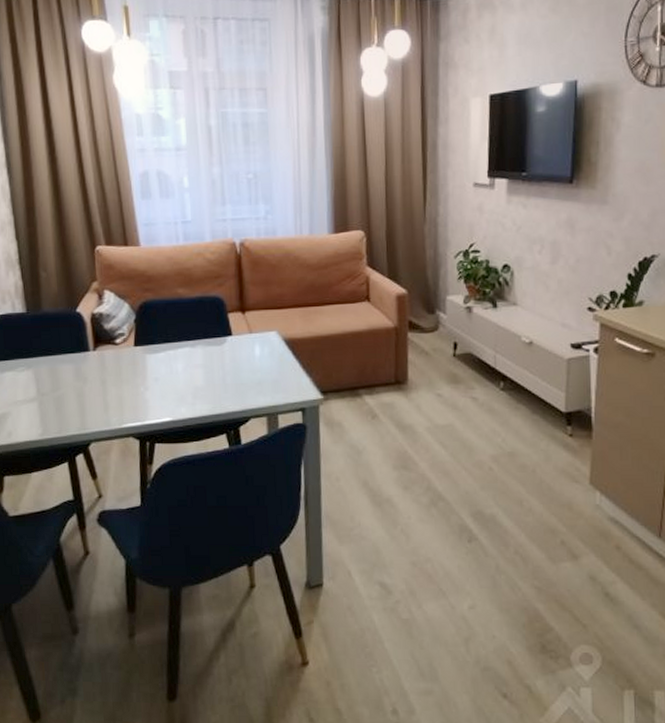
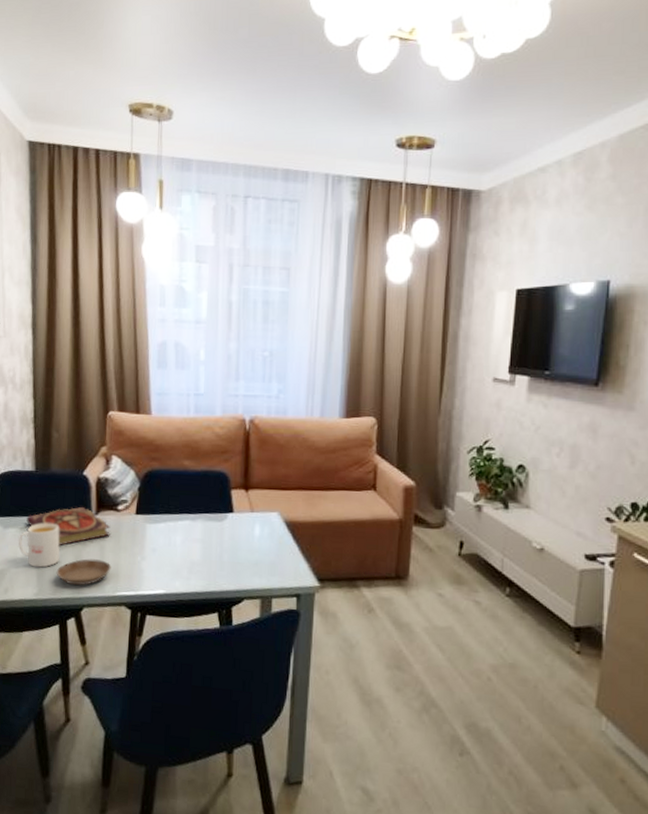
mug: none [16,363,62,408] -> present [18,523,60,568]
book: none [23,343,111,384] -> present [26,506,111,545]
saucer: none [59,394,115,422] -> present [56,559,111,586]

